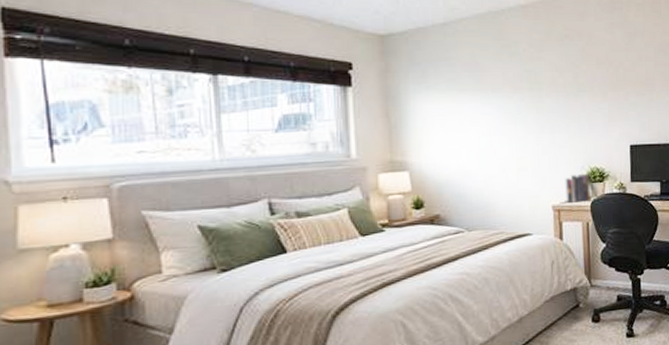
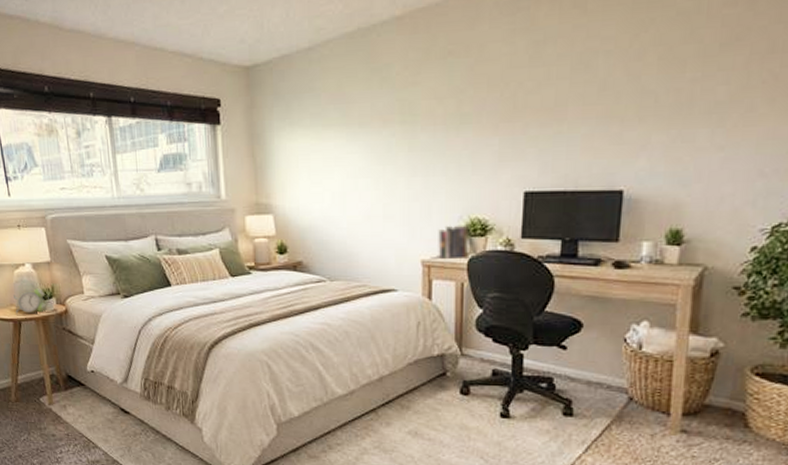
alarm clock: none [45,273,106,312] -> present [13,288,49,315]

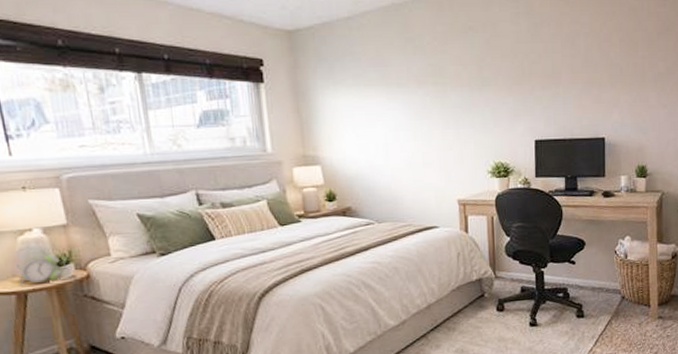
books: present [436,225,470,260] -> none [469,168,496,198]

